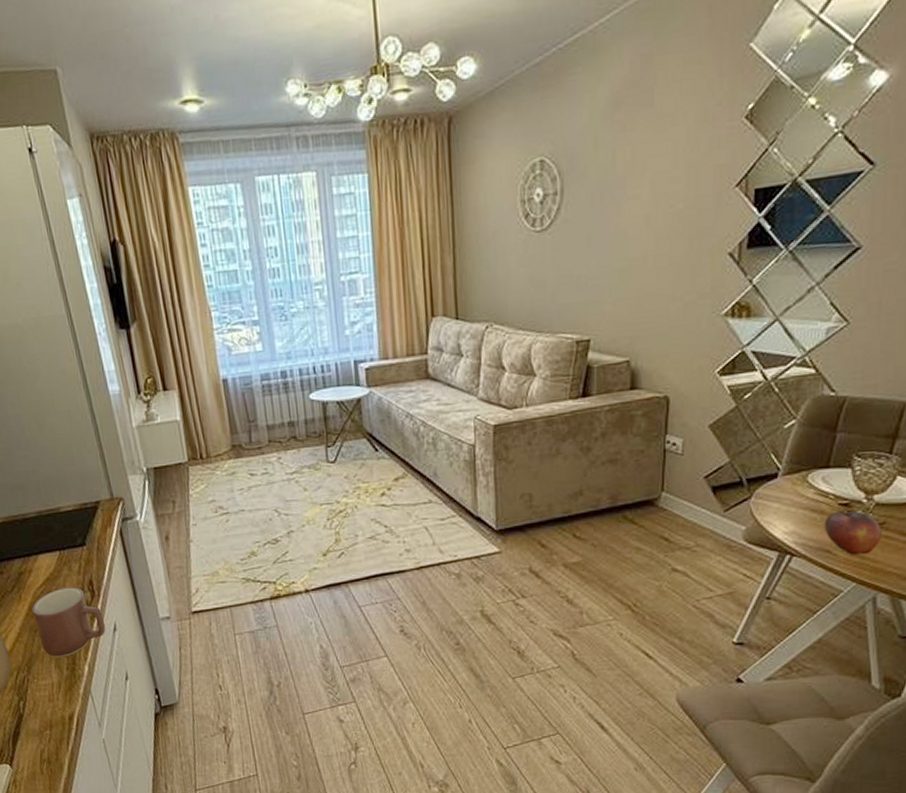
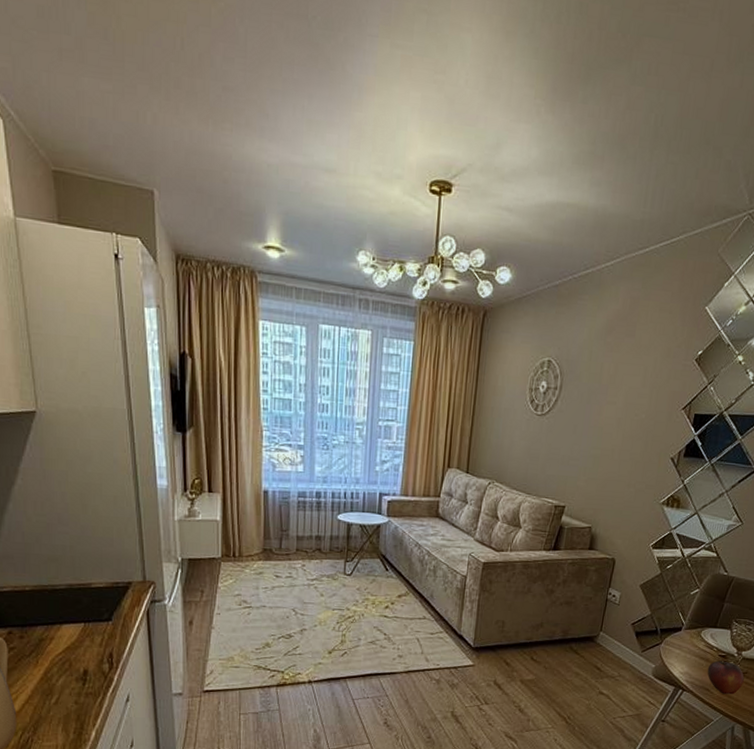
mug: present [31,587,106,658] -> none [47,657,119,722]

